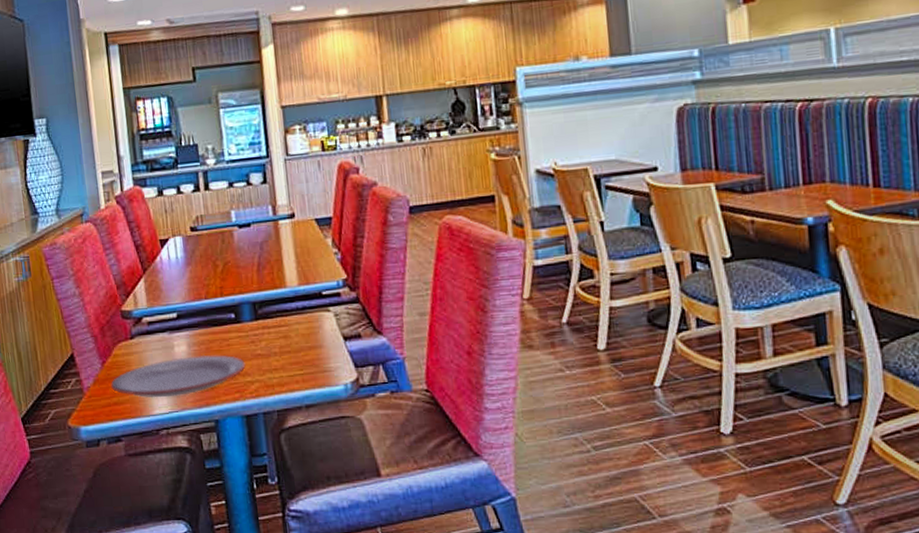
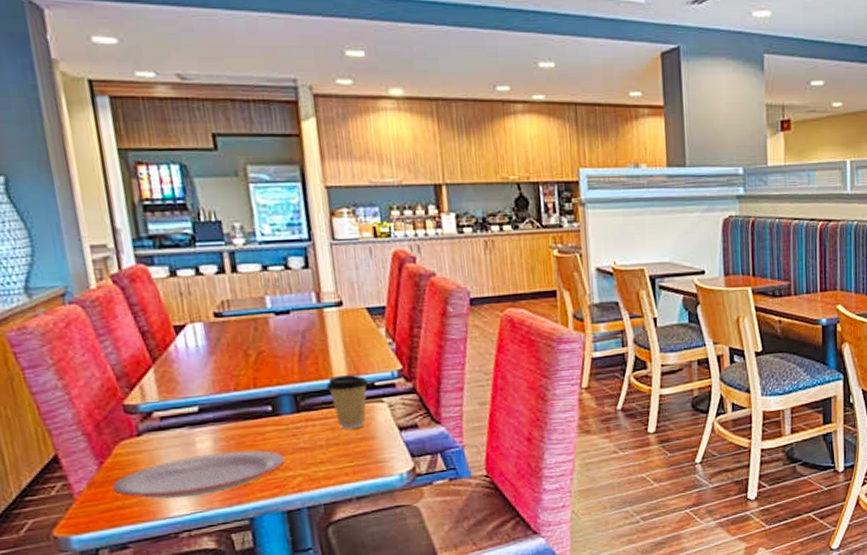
coffee cup: none [280,284,317,338] -> present [326,375,369,430]

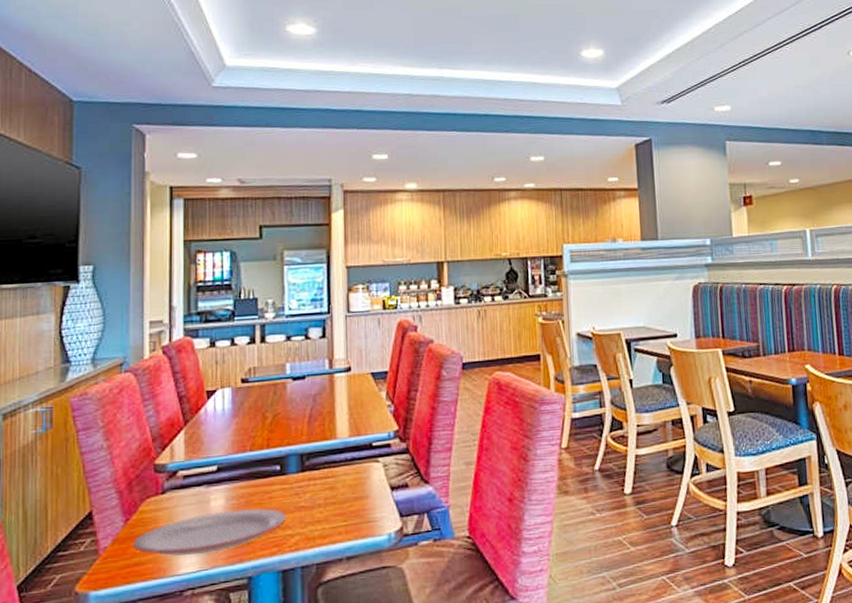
coffee cup: present [326,375,369,430] -> none [329,436,367,489]

